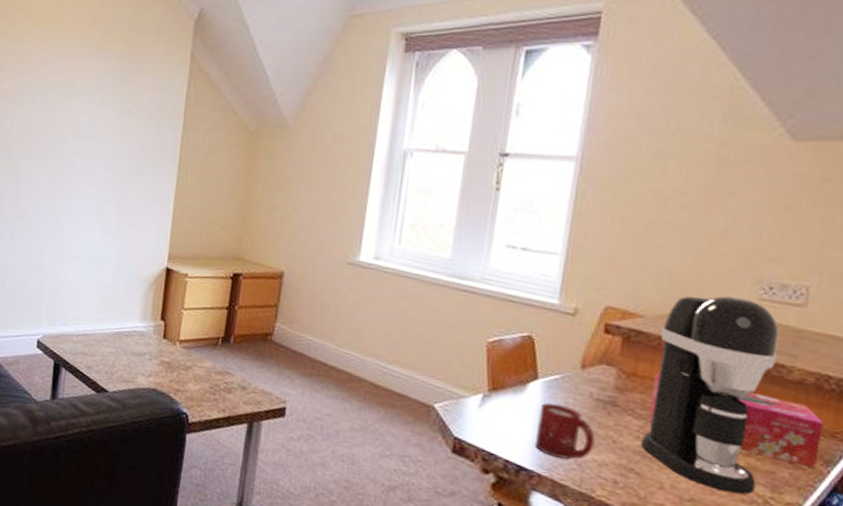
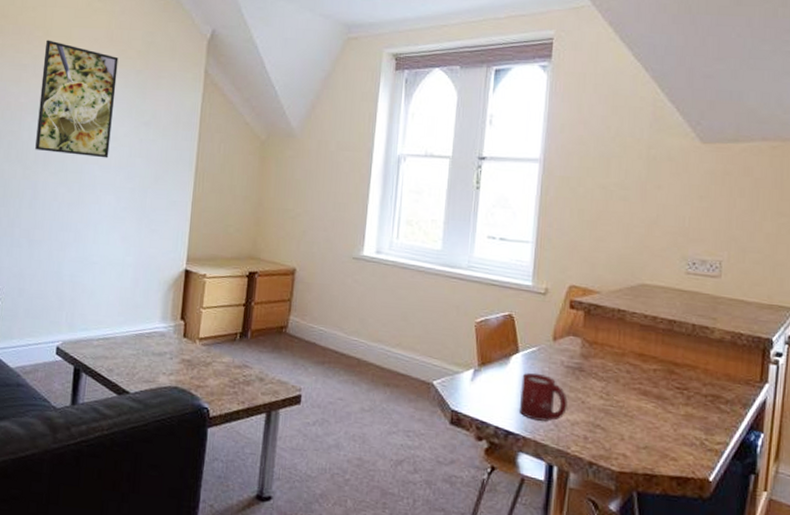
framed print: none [18,22,101,148] -> present [35,40,119,158]
coffee maker: present [640,295,779,495] -> none [604,271,703,439]
tissue box: present [648,371,823,468] -> none [608,339,739,411]

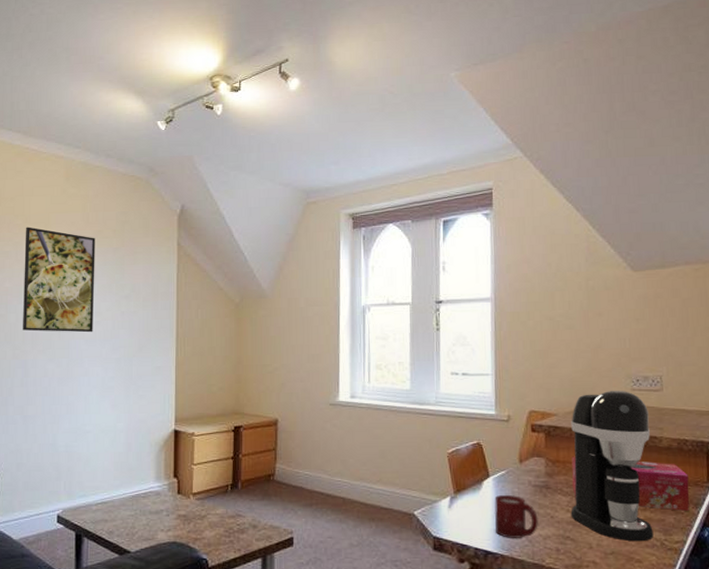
coffee maker: none [604,271,703,439] -> present [570,390,654,542]
tissue box: none [608,339,739,411] -> present [571,456,690,511]

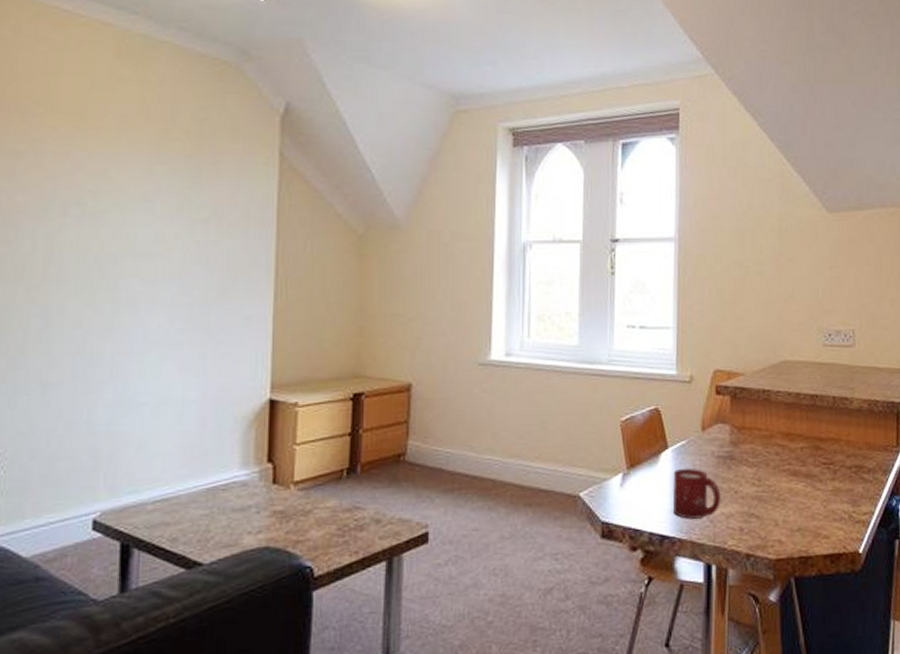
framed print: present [23,227,96,333] -> none [43,118,159,268]
coffee maker: present [570,390,654,542] -> none [756,345,842,516]
tissue box: present [571,456,690,511] -> none [758,421,879,479]

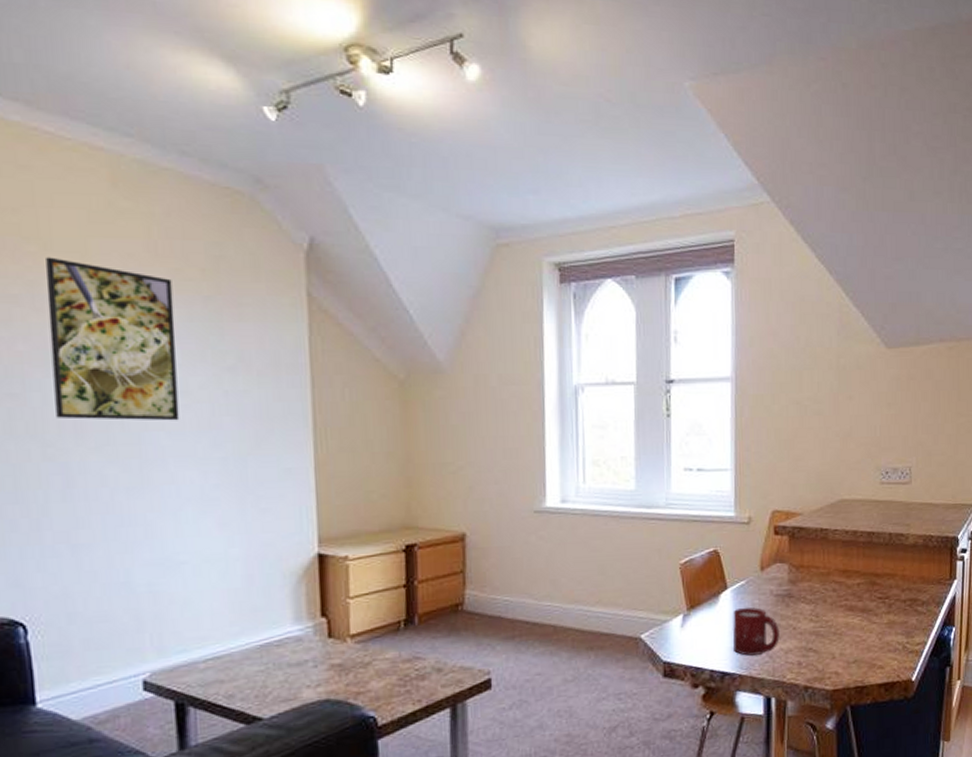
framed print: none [43,118,159,268] -> present [45,257,180,421]

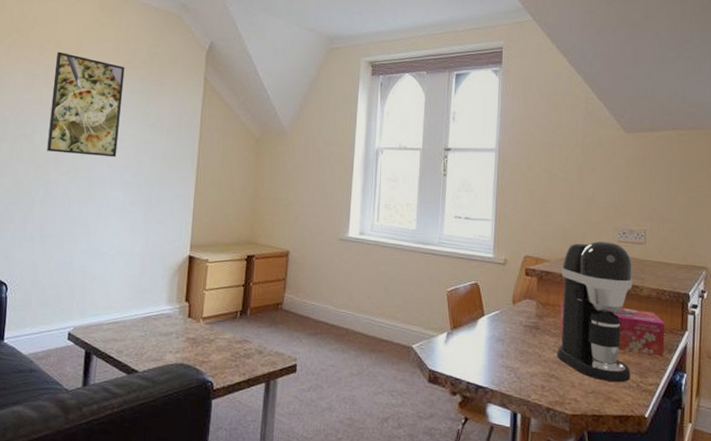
cup: present [732,607,780,656] -> none [486,332,527,375]
coffee maker: none [814,484,898,648] -> present [557,240,633,383]
tissue box: none [816,559,932,612] -> present [559,300,665,356]

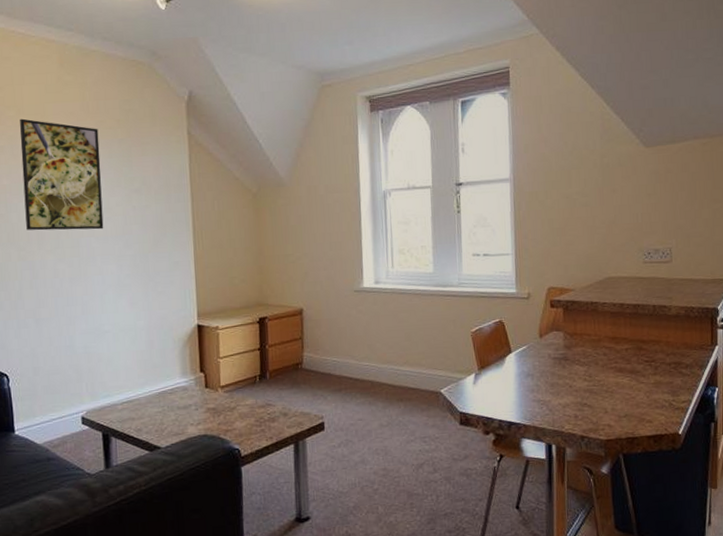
coffee maker: present [557,240,633,383] -> none [587,263,663,404]
tissue box: present [559,300,665,356] -> none [588,328,695,373]

